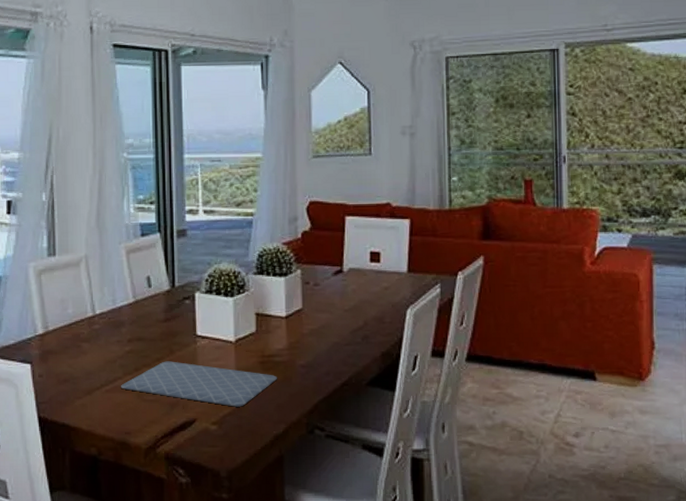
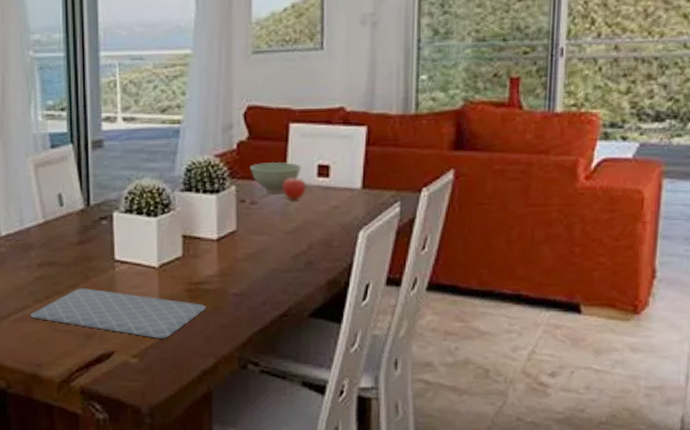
bowl: none [312,249,357,276] -> present [250,161,302,193]
fruit: none [341,262,361,283] -> present [282,176,306,201]

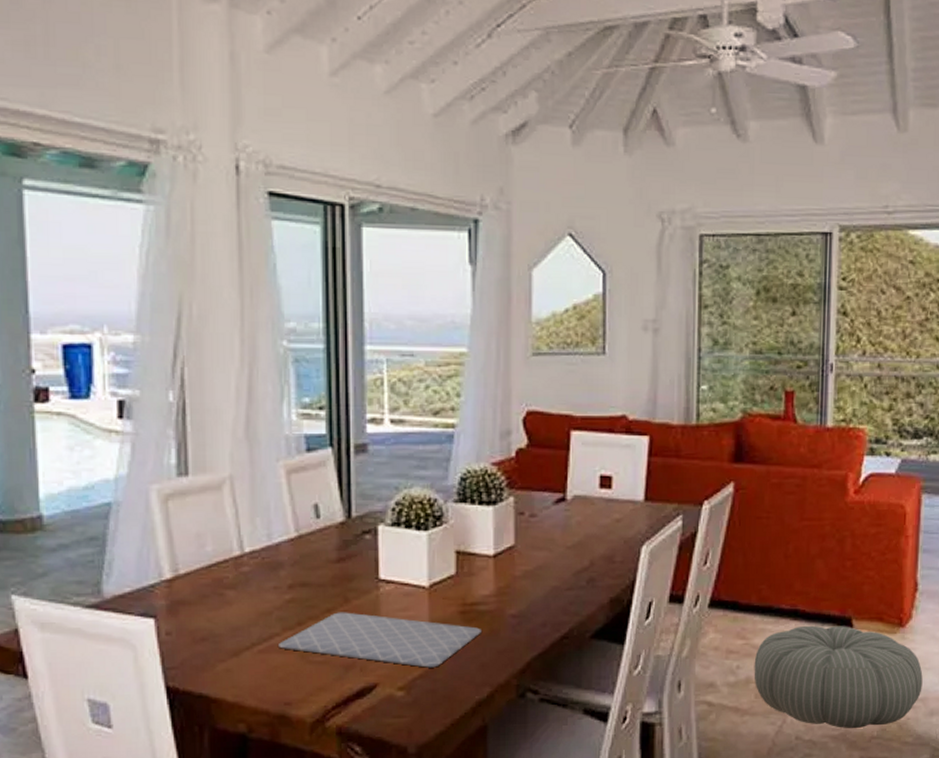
bowl: present [250,161,302,193] -> none [529,471,584,505]
fruit: present [282,176,306,201] -> none [563,487,588,513]
pouf: none [473,310,660,414] -> present [754,625,923,729]

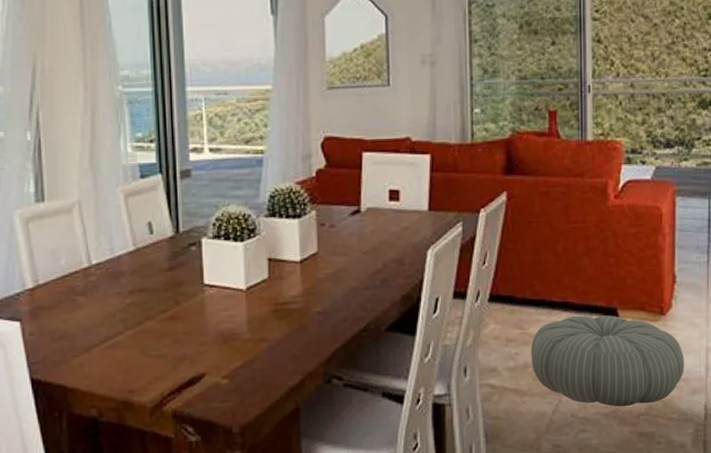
placemat: present [279,612,481,668] -> none [122,312,292,359]

